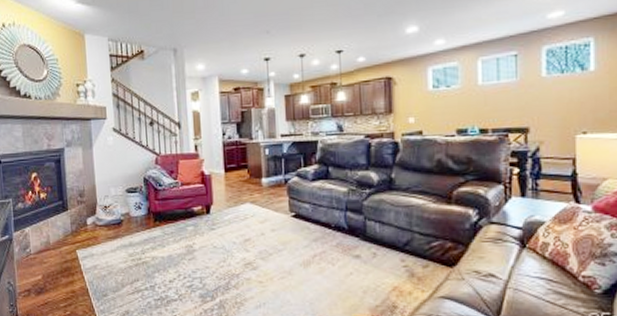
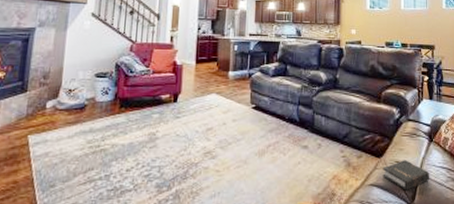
hardback book: none [456,269,522,304] -> present [383,160,430,190]

